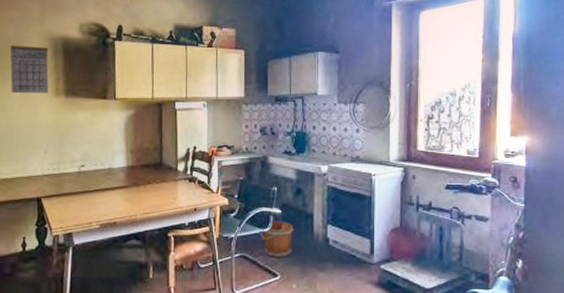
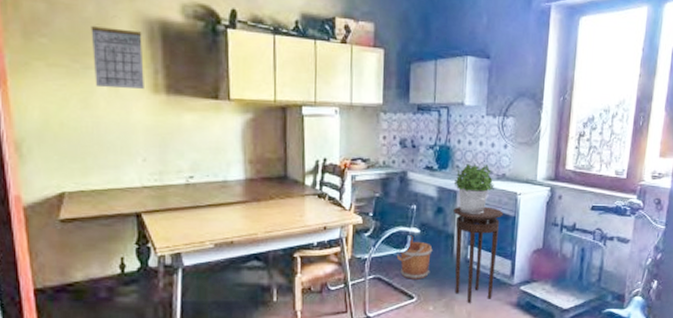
potted plant: none [312,148,349,195] -> present [455,164,494,214]
stool: none [312,187,359,281] -> present [453,206,503,303]

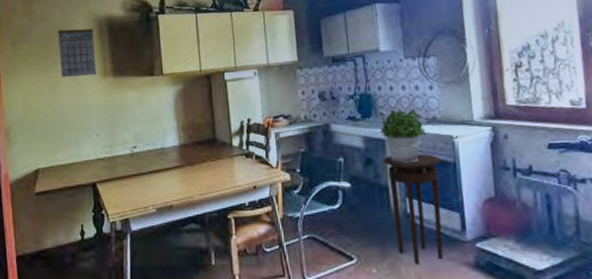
bucket: present [397,235,433,279] -> none [330,190,367,238]

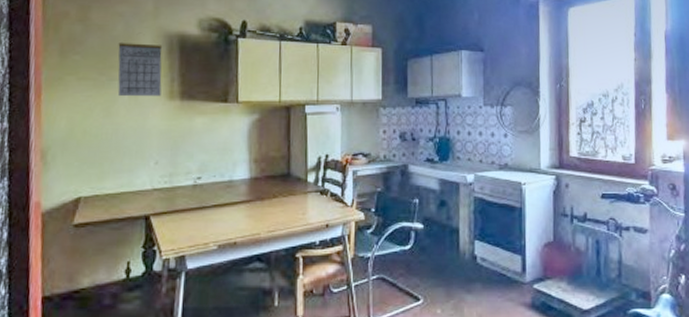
potted plant: present [381,109,426,163] -> none [456,155,497,206]
stool: present [383,153,443,264] -> none [457,198,508,305]

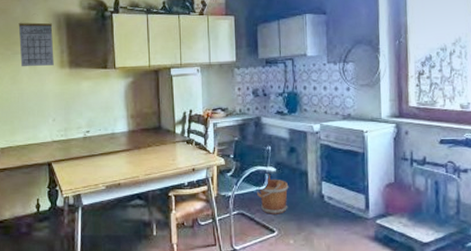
bucket: none [401,231,438,279] -> present [257,174,289,214]

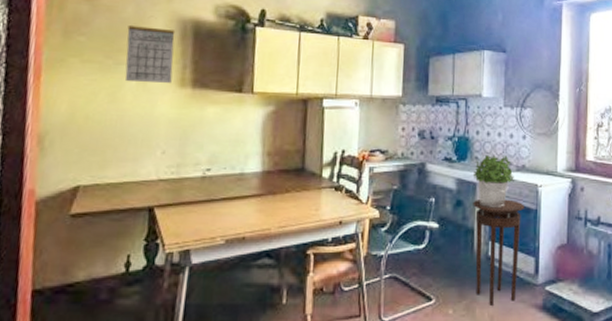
bucket: present [257,174,289,214] -> none [415,230,452,279]
potted plant: none [304,107,341,152] -> present [474,155,514,207]
stool: none [305,145,352,237] -> present [473,199,524,306]

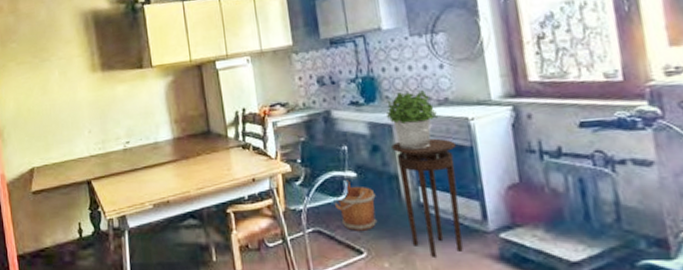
calendar: present [125,24,175,83] -> none [44,23,85,74]
bucket: none [415,230,452,279] -> present [335,180,376,231]

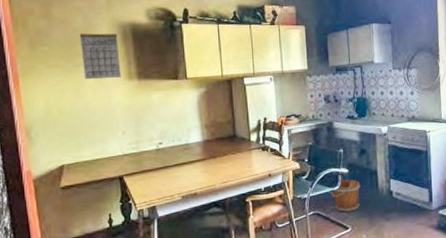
calendar: none [44,23,85,74] -> present [79,33,121,79]
potted plant: present [387,90,438,150] -> none [373,110,407,153]
stool: present [391,138,463,257] -> none [374,144,417,229]

